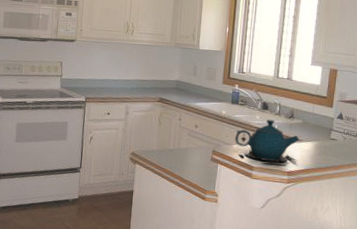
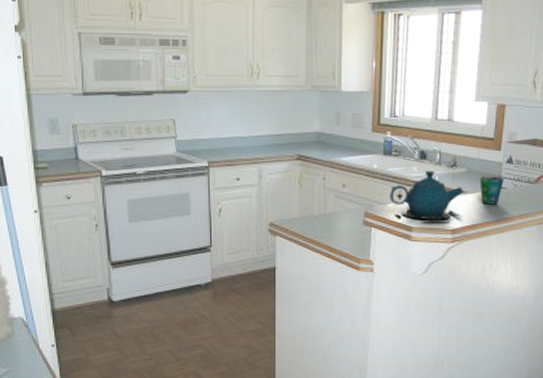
cup: none [313,128,335,153] -> present [479,176,504,205]

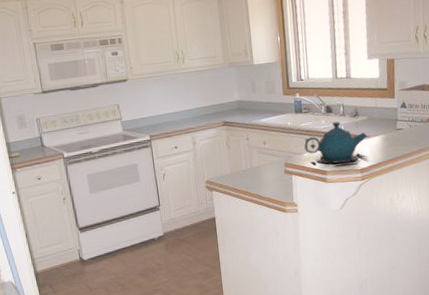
cup: present [479,176,504,205] -> none [379,120,401,145]

